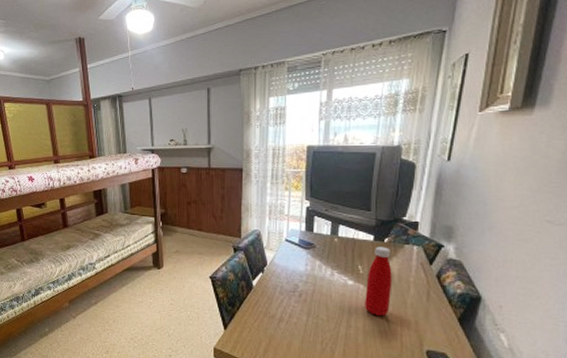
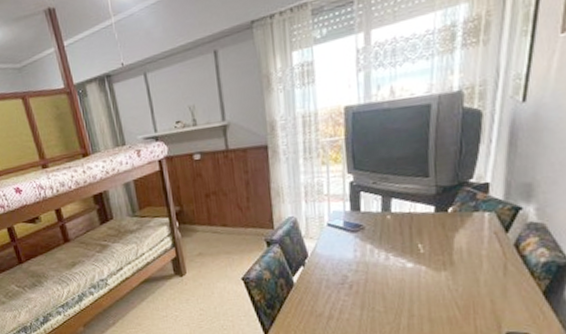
bottle: present [365,246,392,317] -> none [428,218,461,301]

